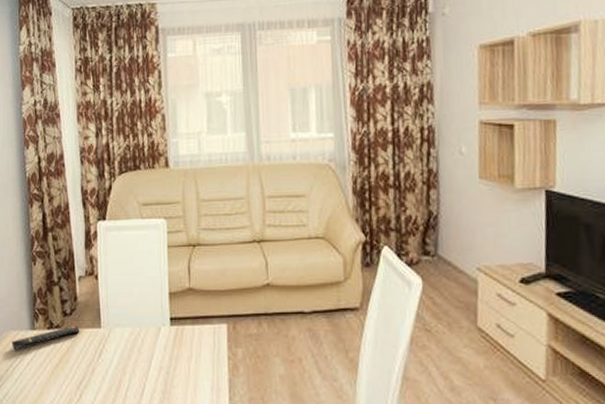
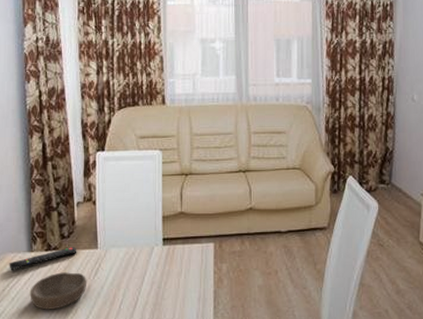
bowl: none [33,353,91,394] -> present [30,272,88,310]

